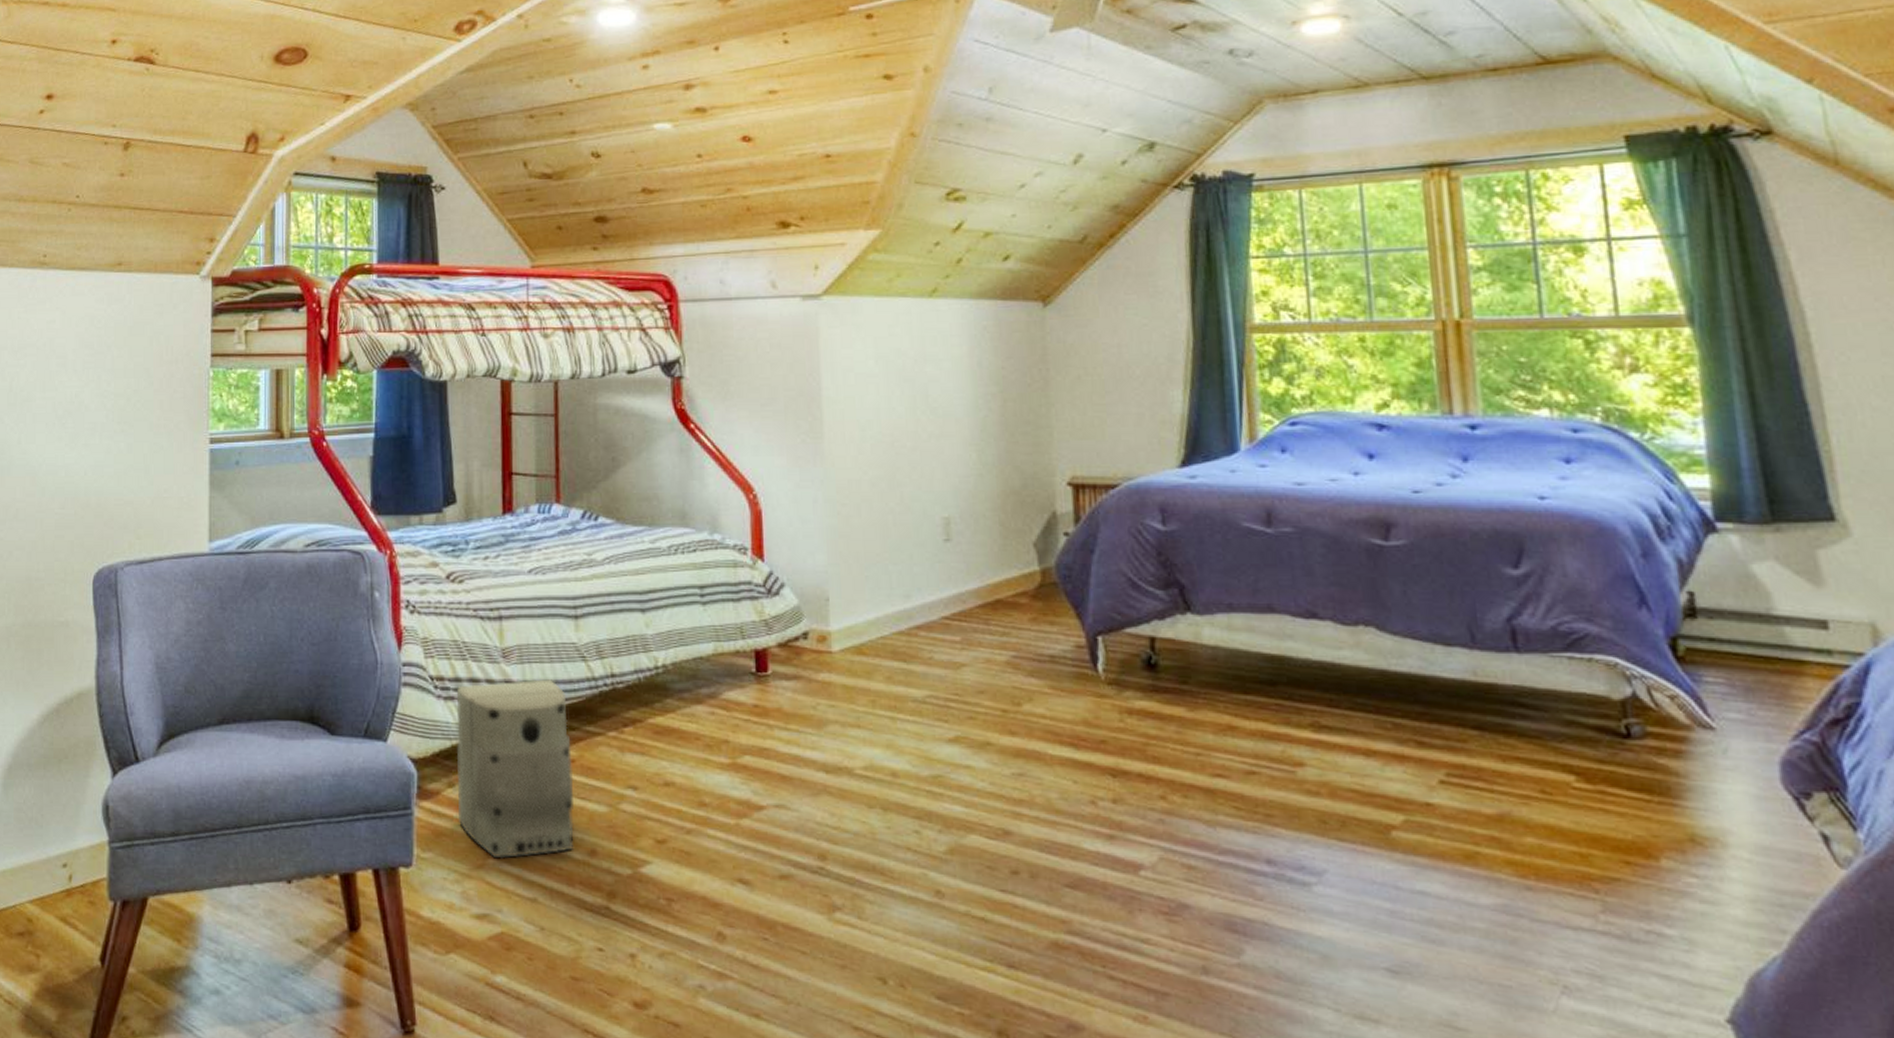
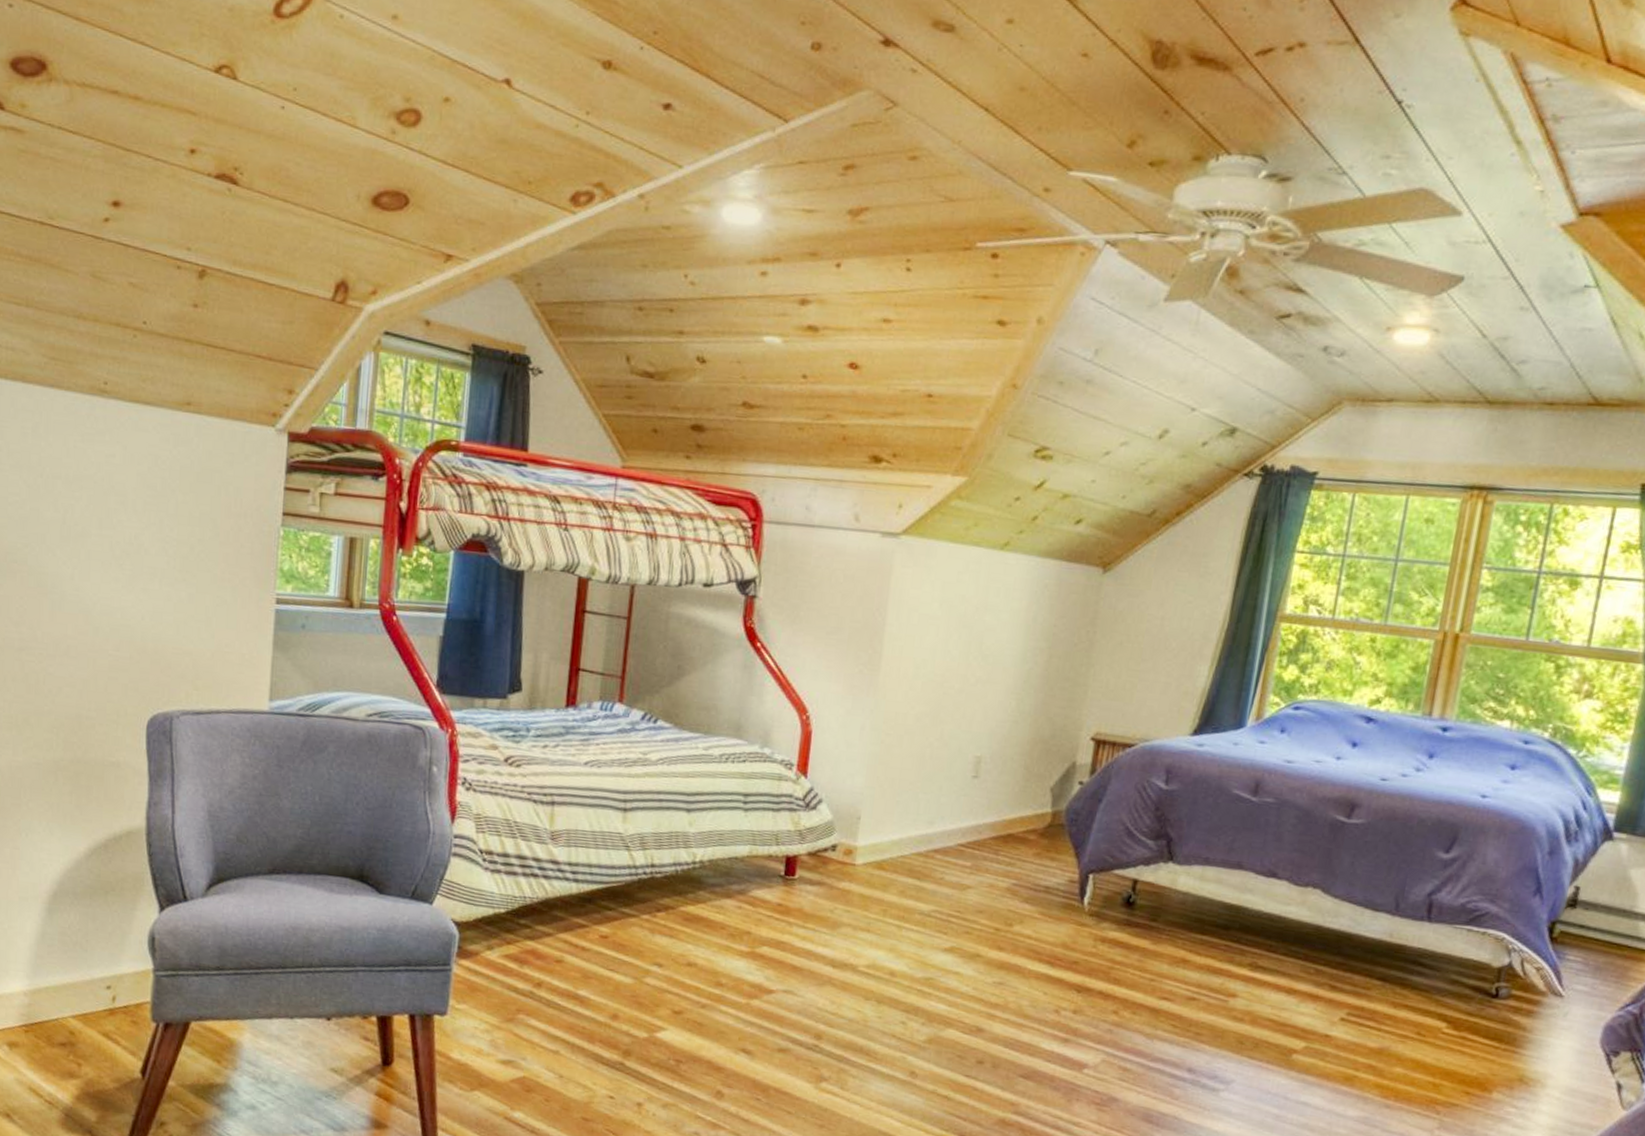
speaker: present [456,679,574,859] -> none [494,861,607,1015]

